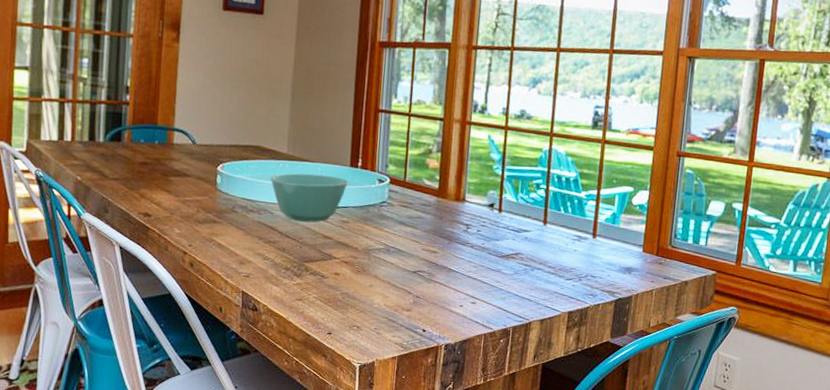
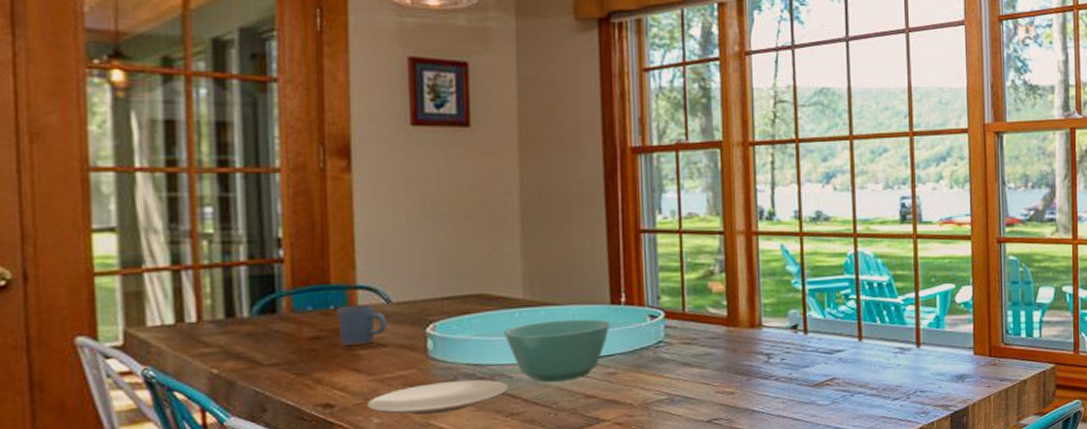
mug: none [159,142,192,173] -> present [336,304,388,347]
plate: none [173,209,269,233] -> present [368,379,508,416]

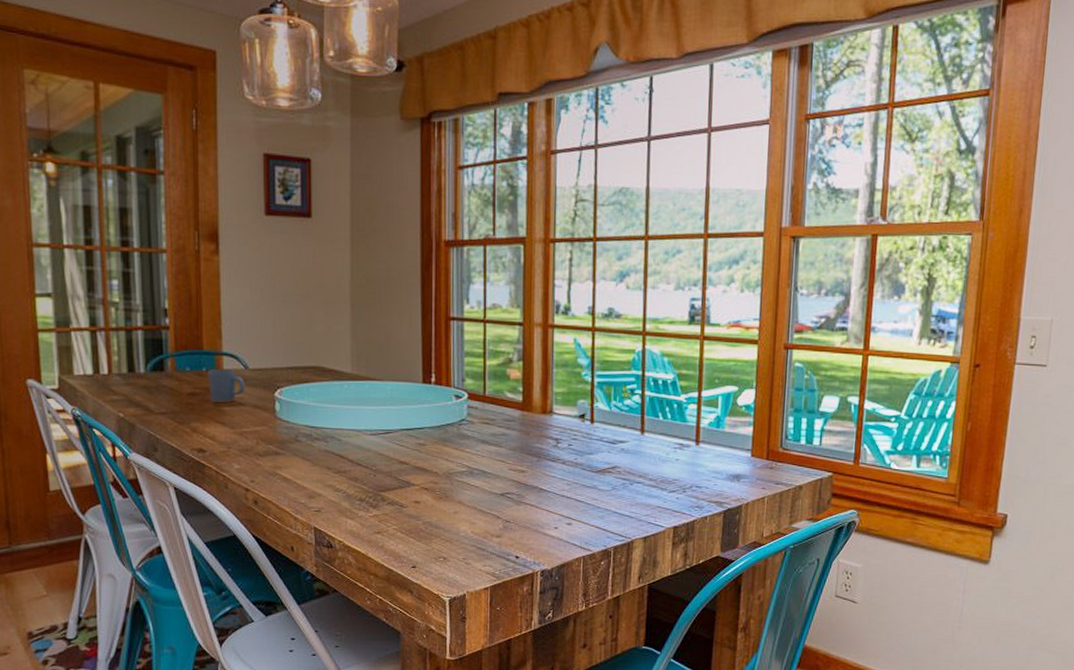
plate: present [368,379,508,416] -> none [230,438,337,466]
bowl: present [503,319,610,382] -> none [335,393,421,447]

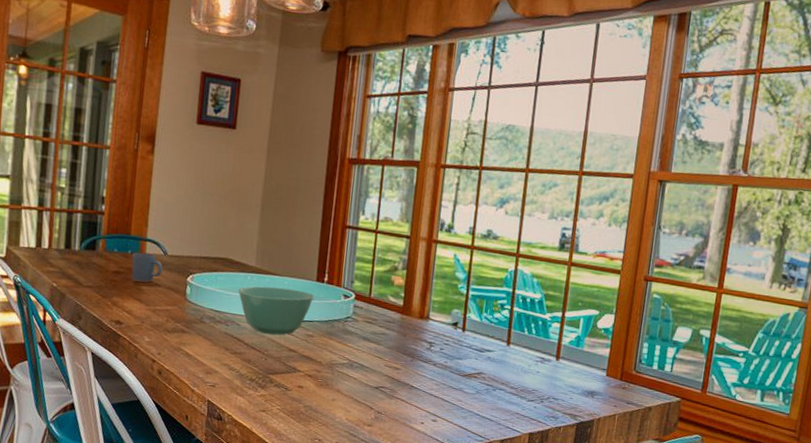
bowl: none [335,393,421,447] -> present [238,286,314,335]

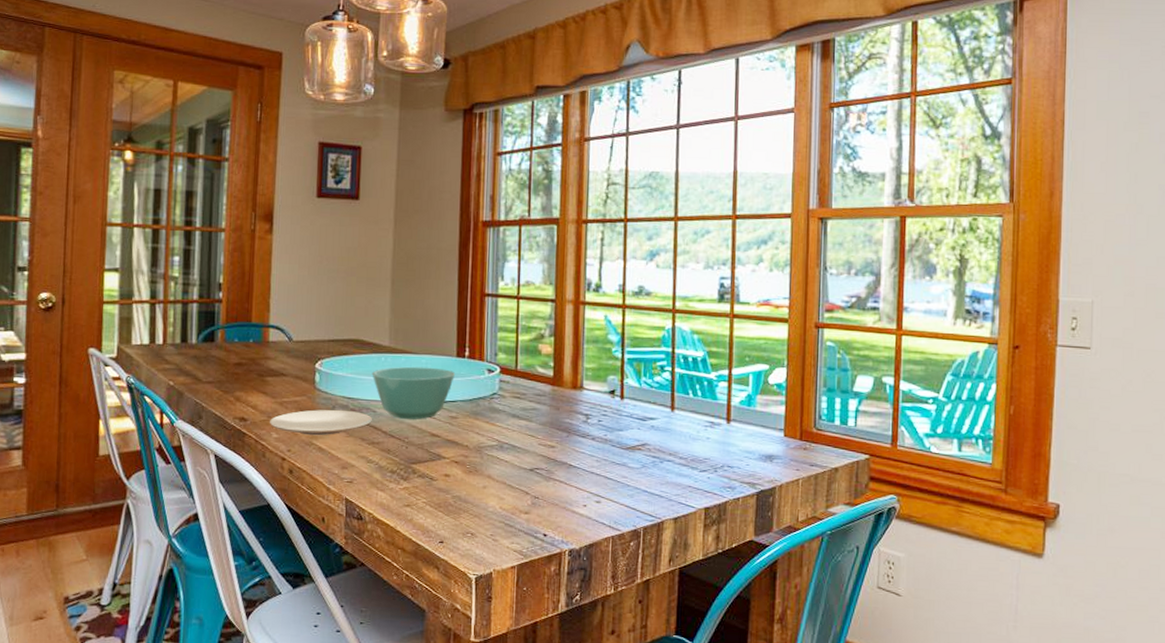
mug: present [131,252,163,283] -> none [254,340,289,374]
plate: none [143,318,236,343] -> present [270,409,372,436]

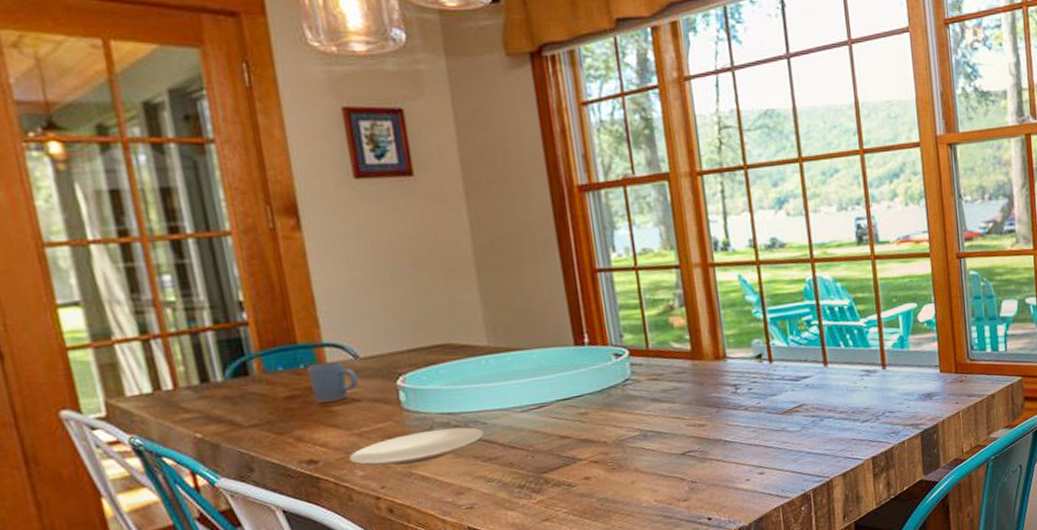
mug: none [254,340,289,374] -> present [307,361,359,404]
bowl: present [372,366,455,420] -> none [472,361,576,427]

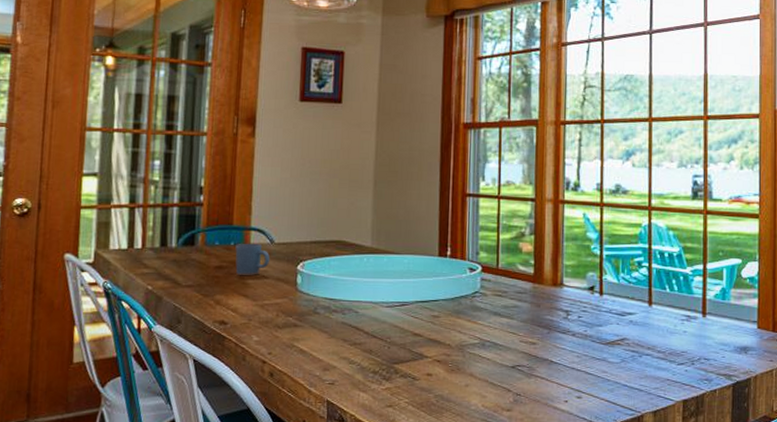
plate: present [350,427,484,467] -> none [250,311,354,338]

